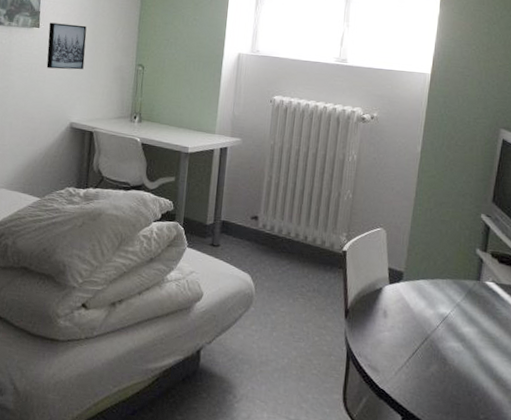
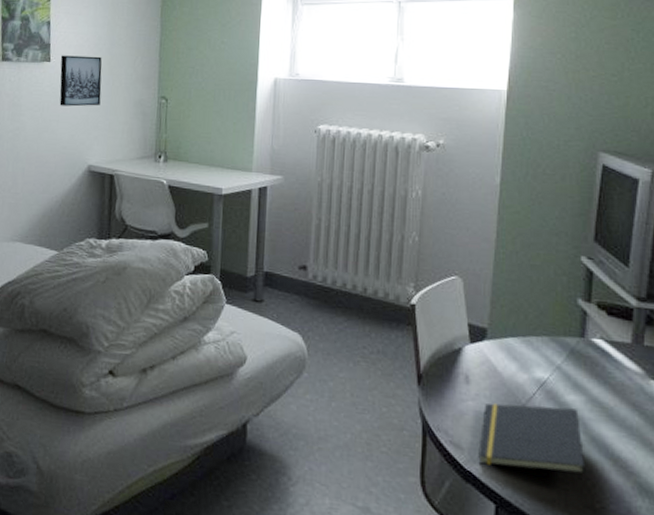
notepad: none [390,333,475,391] -> present [478,403,586,474]

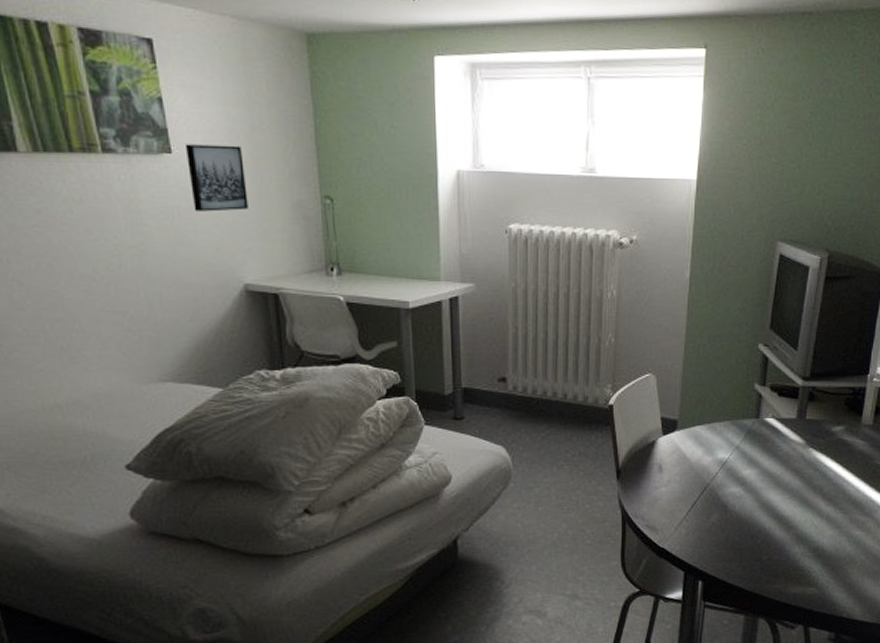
notepad: present [478,403,586,474] -> none [670,481,757,540]

